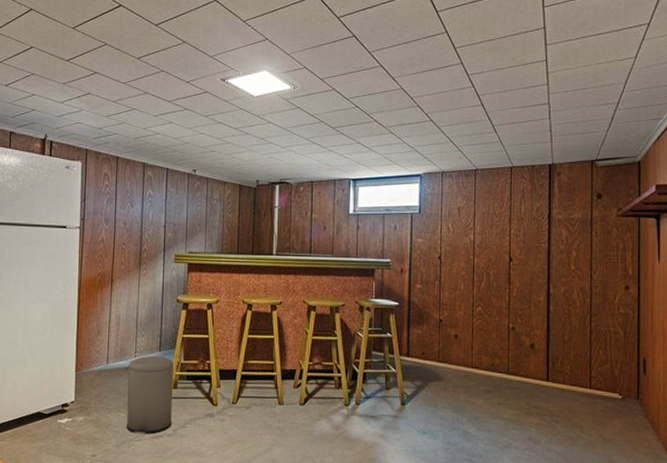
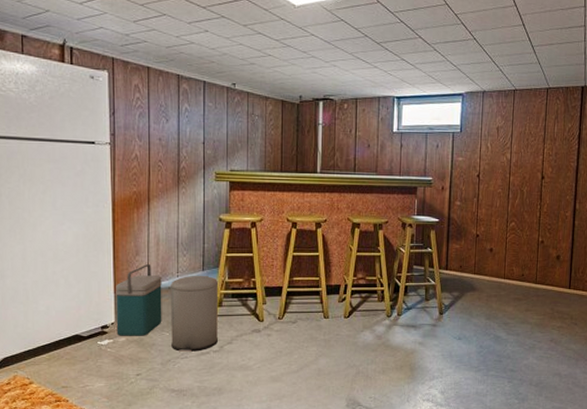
cooler: none [75,344,120,416] -> present [116,264,162,336]

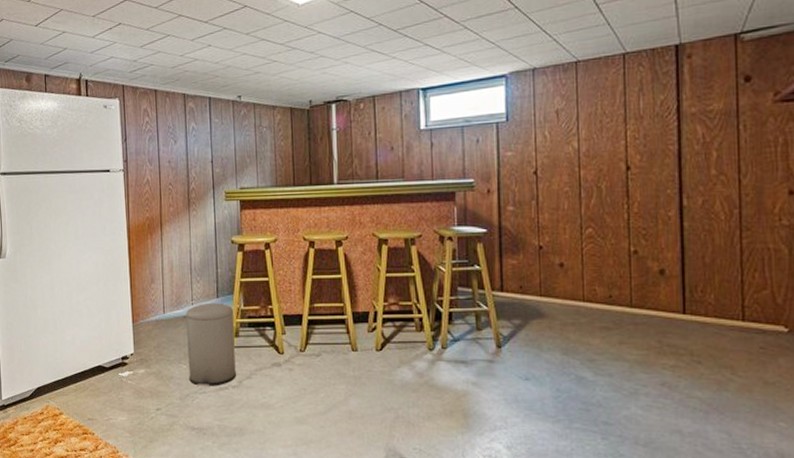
cooler: present [116,264,162,336] -> none [133,292,179,368]

